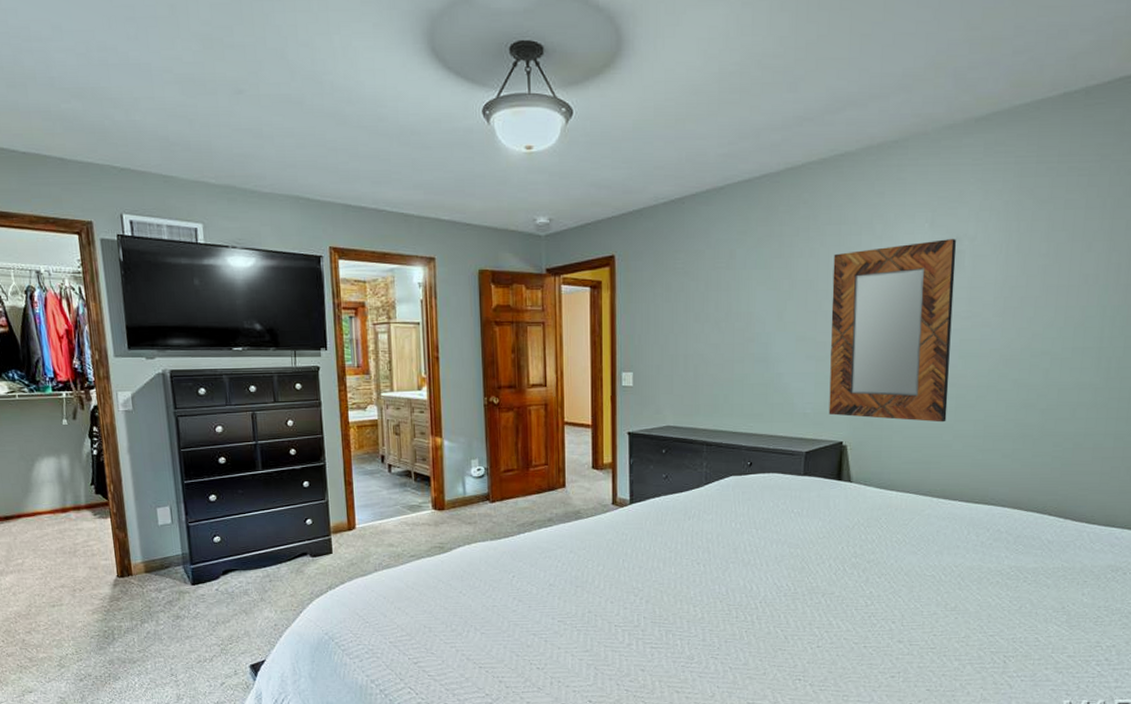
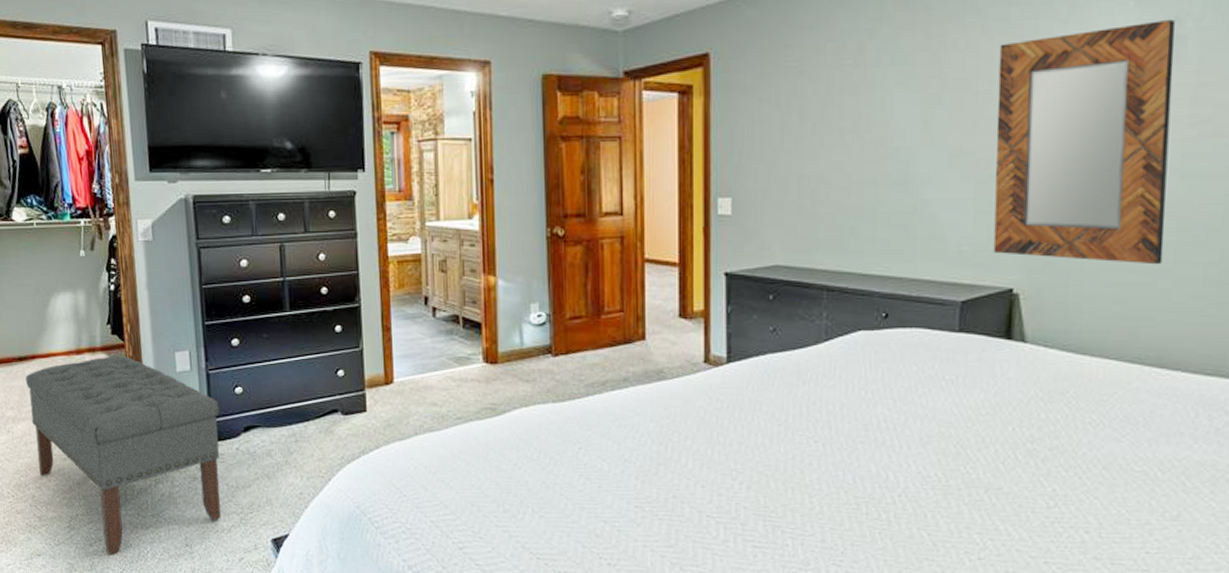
bench: none [12,513,203,688] -> present [25,356,221,555]

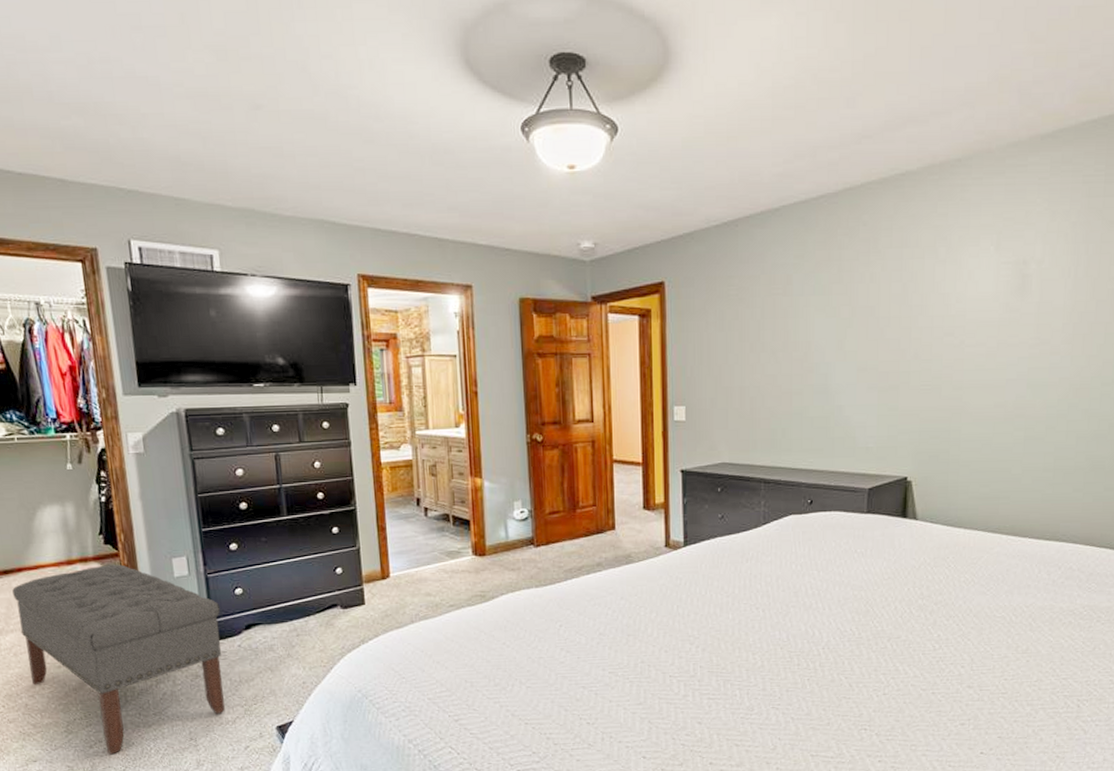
home mirror: present [993,18,1175,265] -> none [892,261,1023,456]

